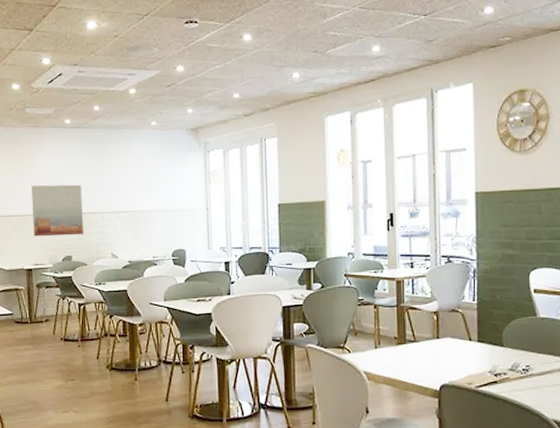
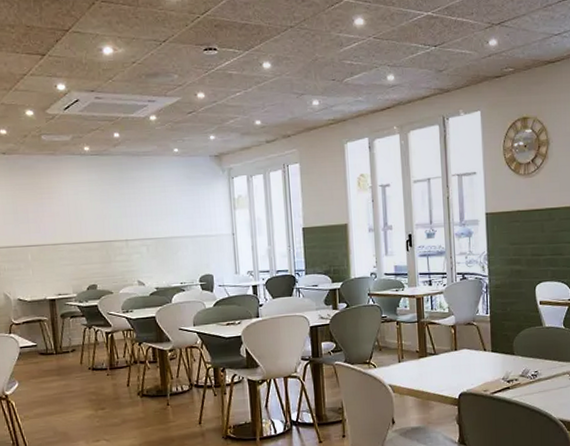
wall art: present [31,184,84,237] -> none [51,212,108,267]

